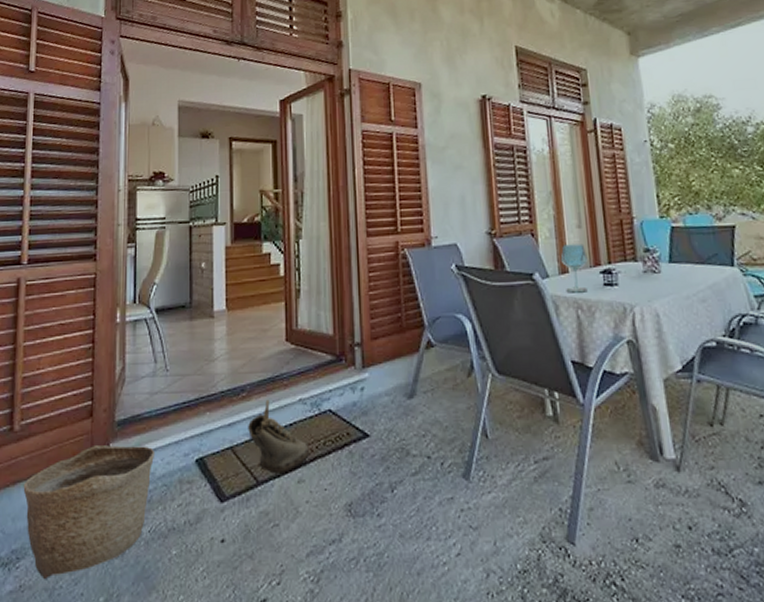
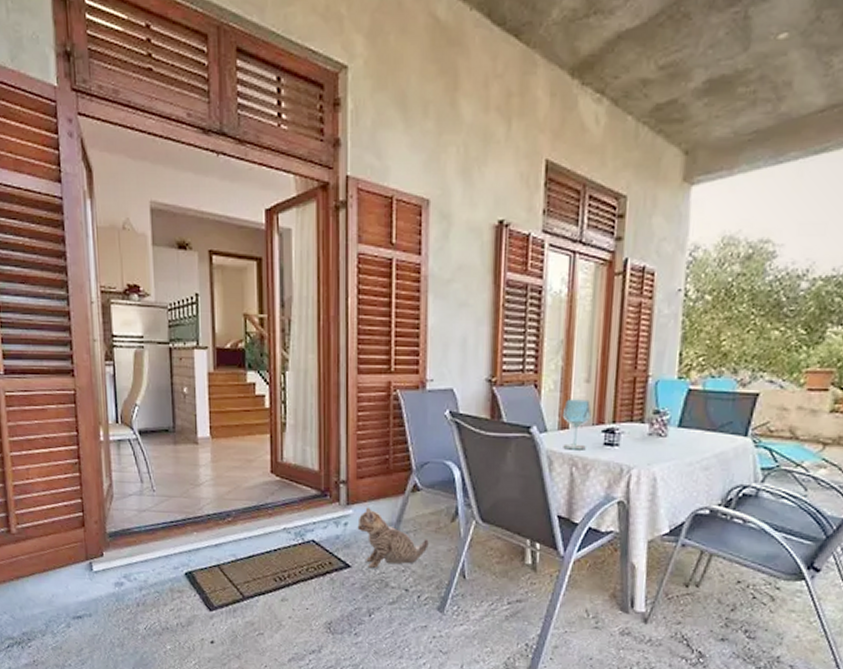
basket: present [23,444,156,579] -> none [26,551,147,657]
shoe: present [248,399,309,474] -> none [234,525,292,592]
cat: none [374,368,447,437] -> present [357,507,429,569]

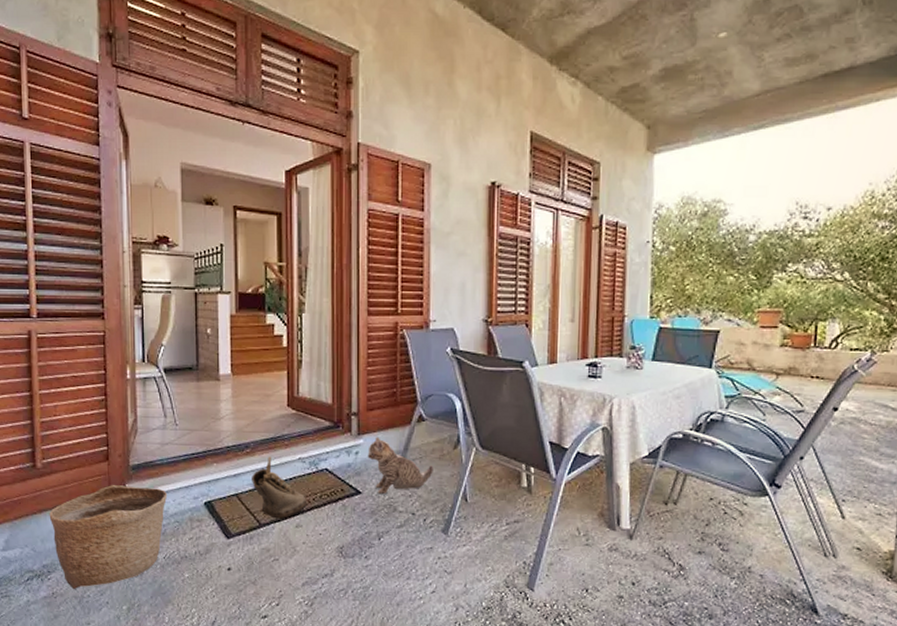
basket: none [26,551,147,657] -> present [49,484,168,589]
shoe: none [234,525,292,592] -> present [252,456,306,519]
wine glass: present [562,399,592,450] -> none [550,337,576,382]

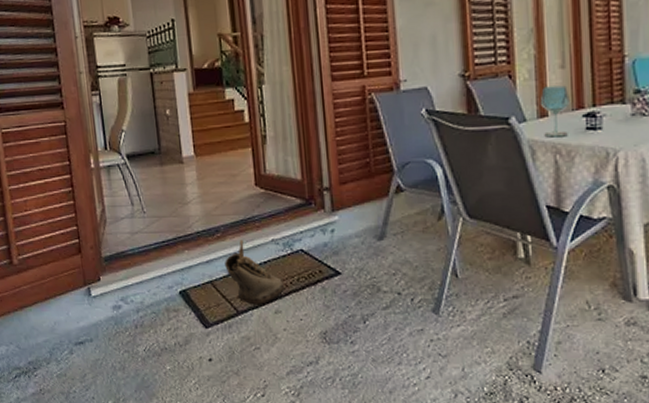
basket: present [49,484,168,589] -> none [29,277,142,385]
cat: present [368,436,433,495] -> none [344,212,417,274]
wine glass: none [550,337,576,382] -> present [539,85,570,138]

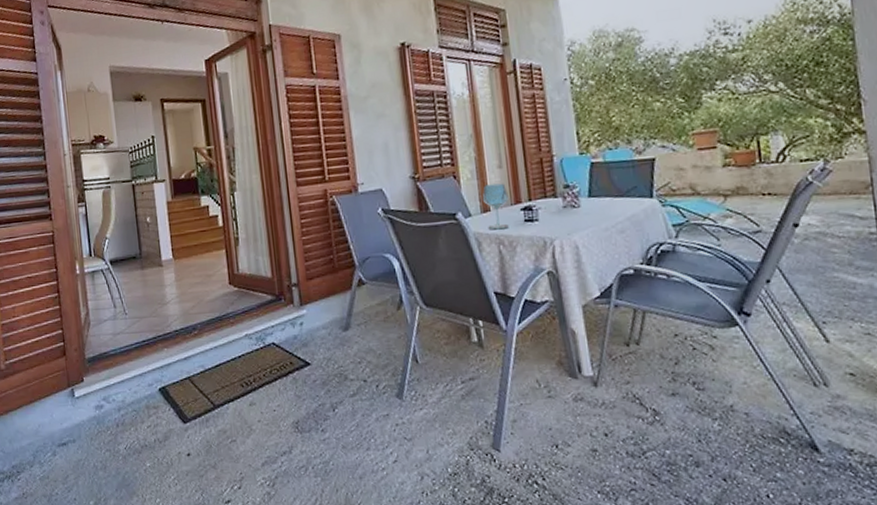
shoe: present [225,239,284,305] -> none [202,336,258,399]

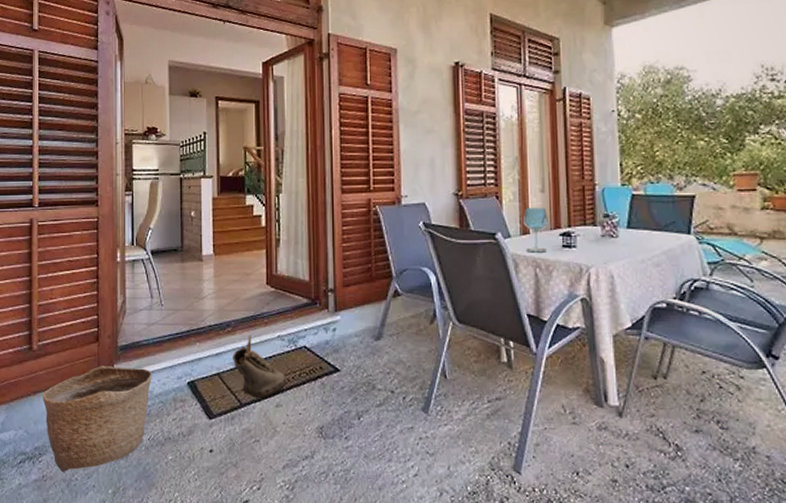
basket: none [14,378,124,488] -> present [42,365,153,472]
shoe: none [202,336,258,399] -> present [233,334,286,398]

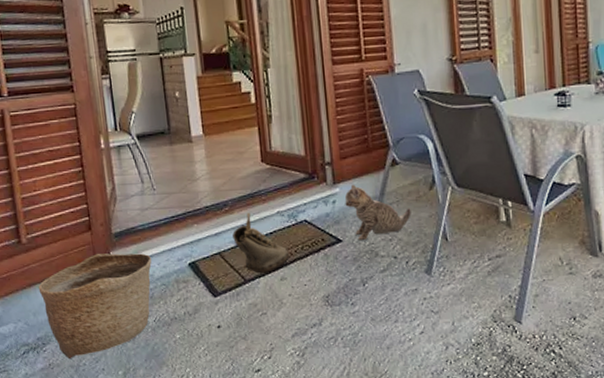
cat: none [345,313,411,372] -> present [344,184,411,241]
wine glass: present [522,207,549,253] -> none [517,68,544,114]

